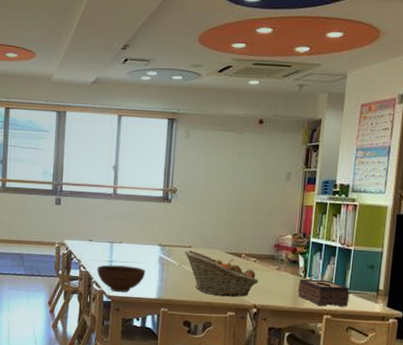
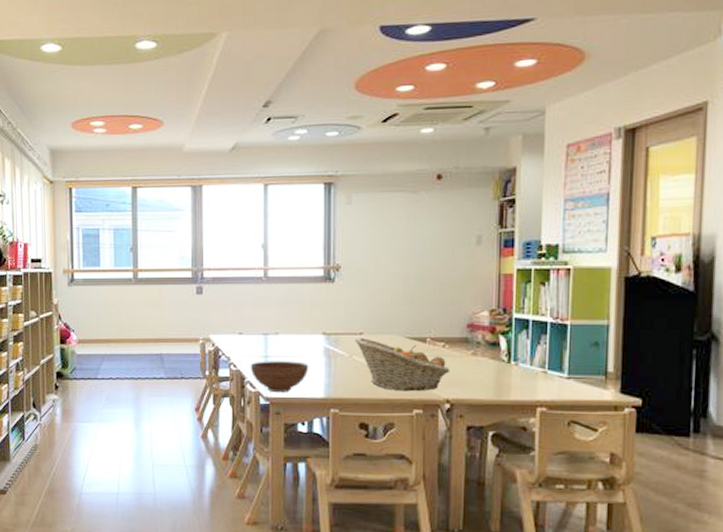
tissue box: present [297,278,350,307] -> none [500,364,570,397]

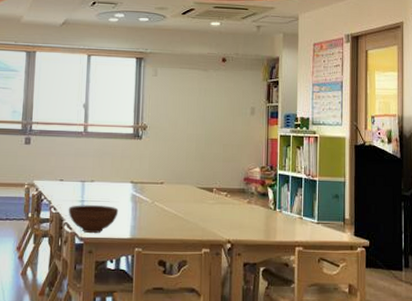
fruit basket: present [355,337,450,392] -> none [157,186,231,233]

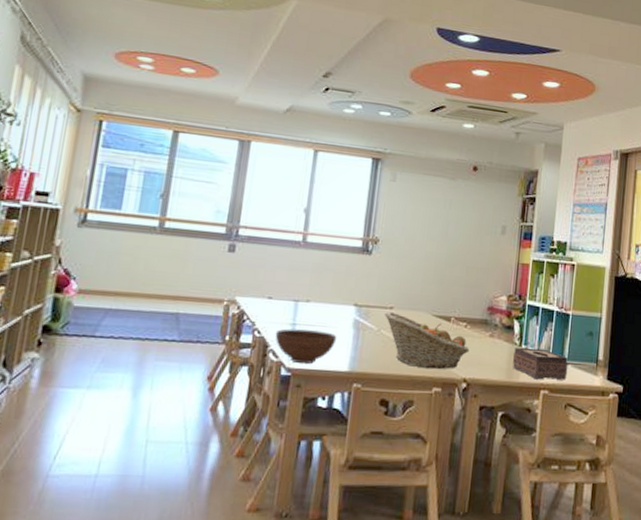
fruit basket: none [157,186,231,233] -> present [385,311,470,369]
tissue box: none [269,211,319,238] -> present [512,347,569,380]

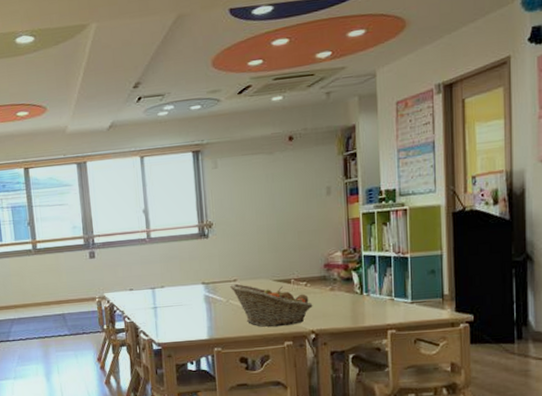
bowl: present [275,328,337,365] -> none [142,309,193,339]
tissue box: present [512,347,569,380] -> none [355,293,413,322]

